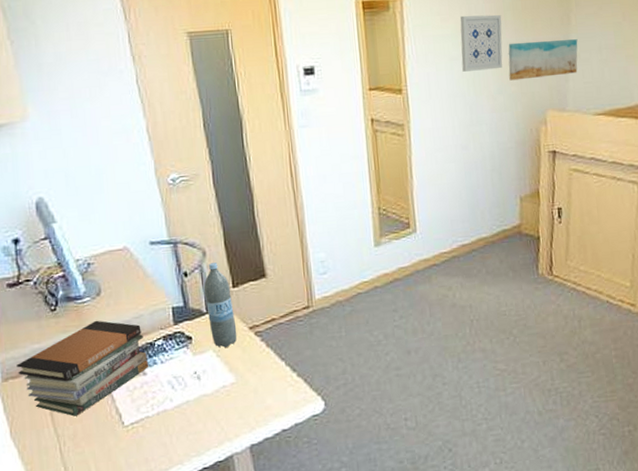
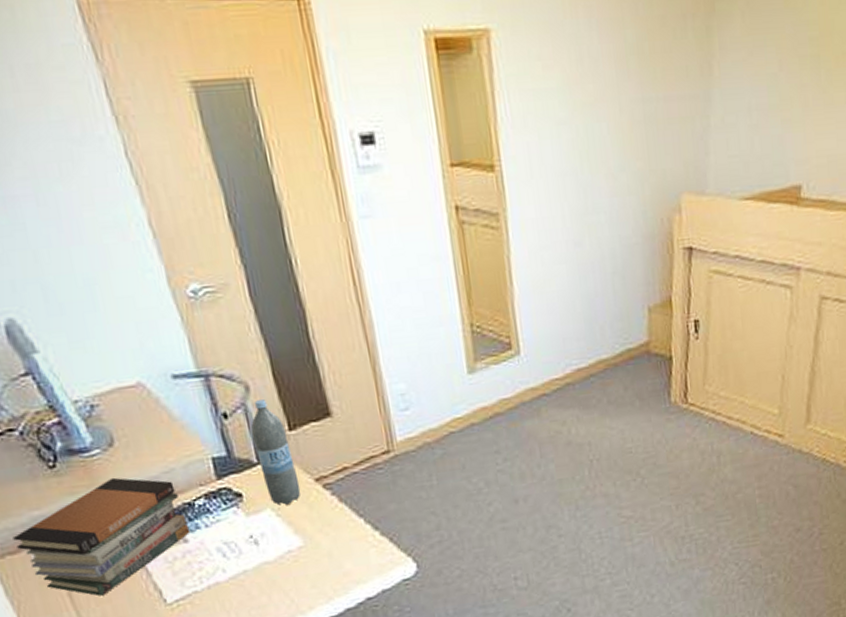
wall art: present [460,14,503,72] -> none [568,60,625,141]
wall art: present [508,39,578,81] -> none [632,96,722,154]

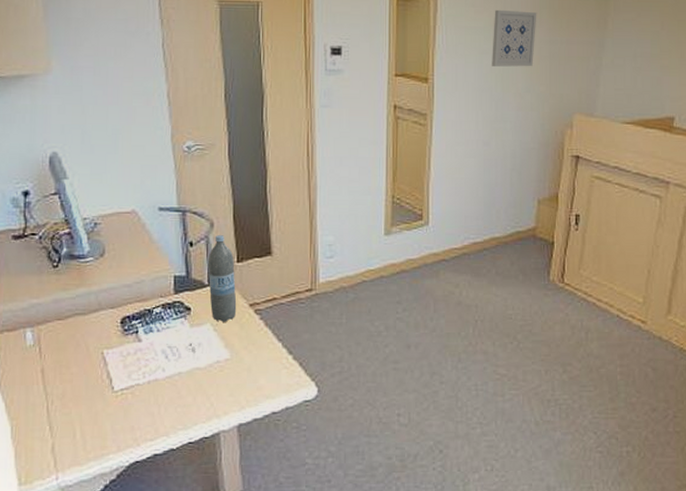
book stack: present [12,477,191,596] -> none [13,281,145,376]
wall art: none [568,60,625,141] -> present [492,9,537,67]

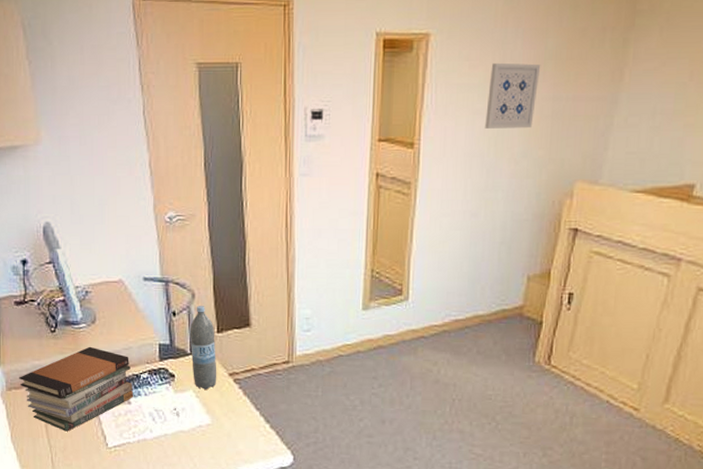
book stack: none [13,281,145,376] -> present [19,346,134,432]

